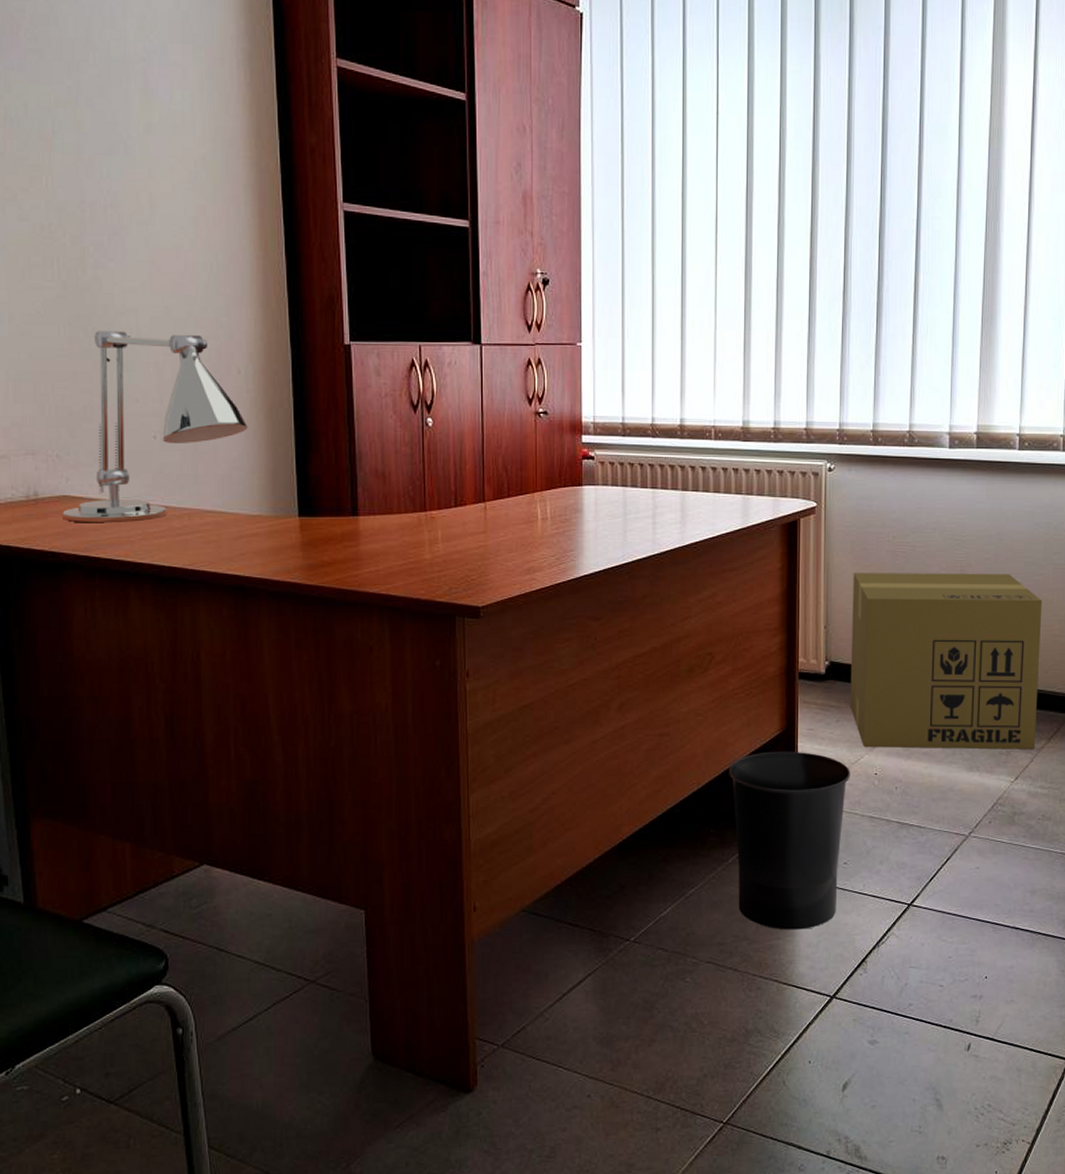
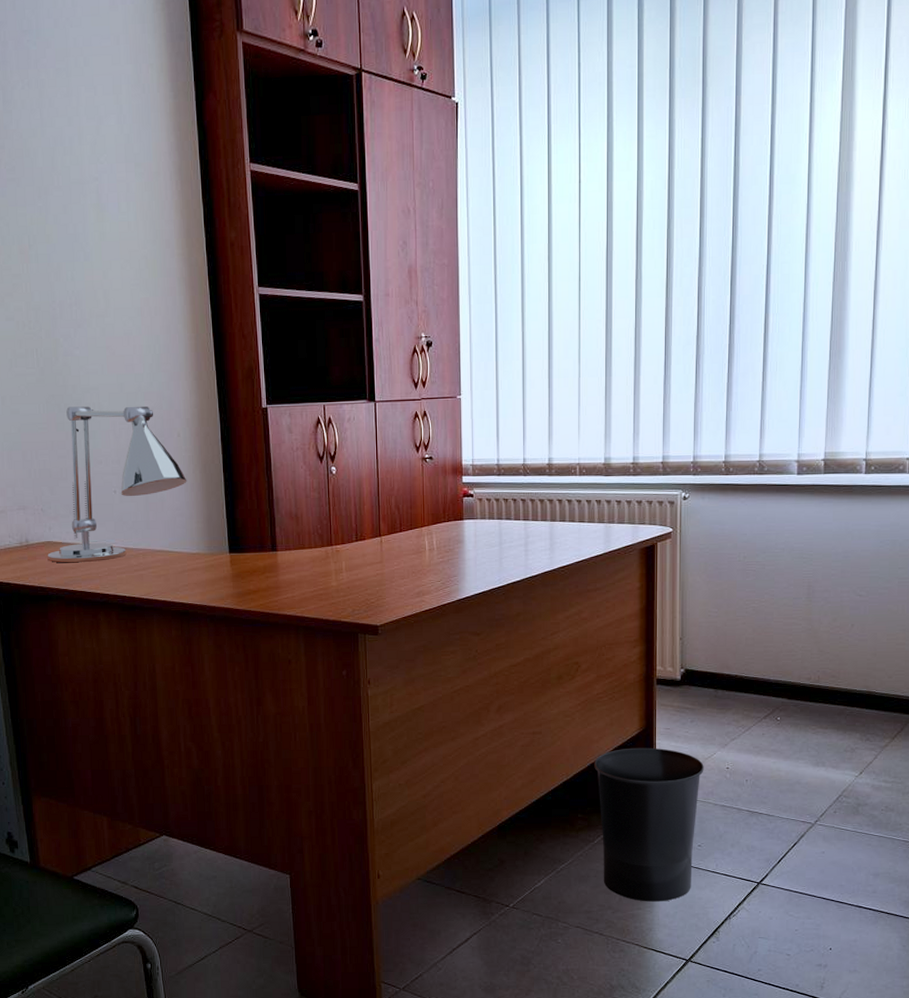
cardboard box: present [850,573,1042,749] -> none [704,588,887,747]

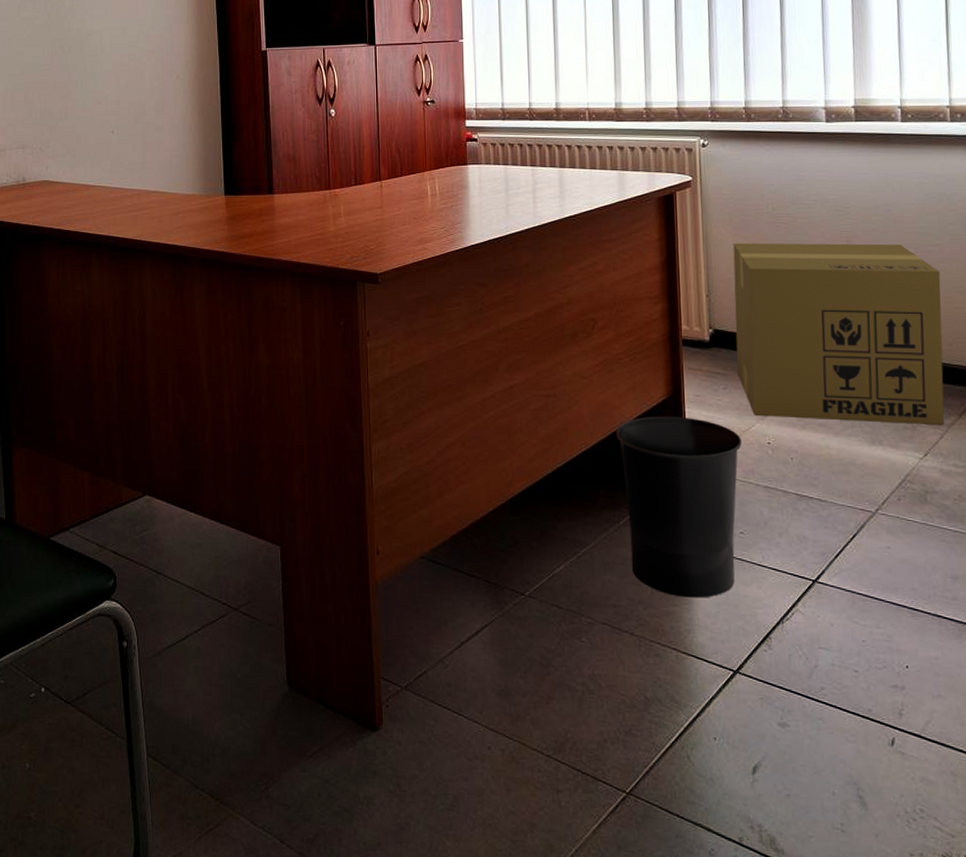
desk lamp: present [47,406,187,563] -> none [43,48,185,203]
cardboard box: none [704,588,887,747] -> present [733,243,945,425]

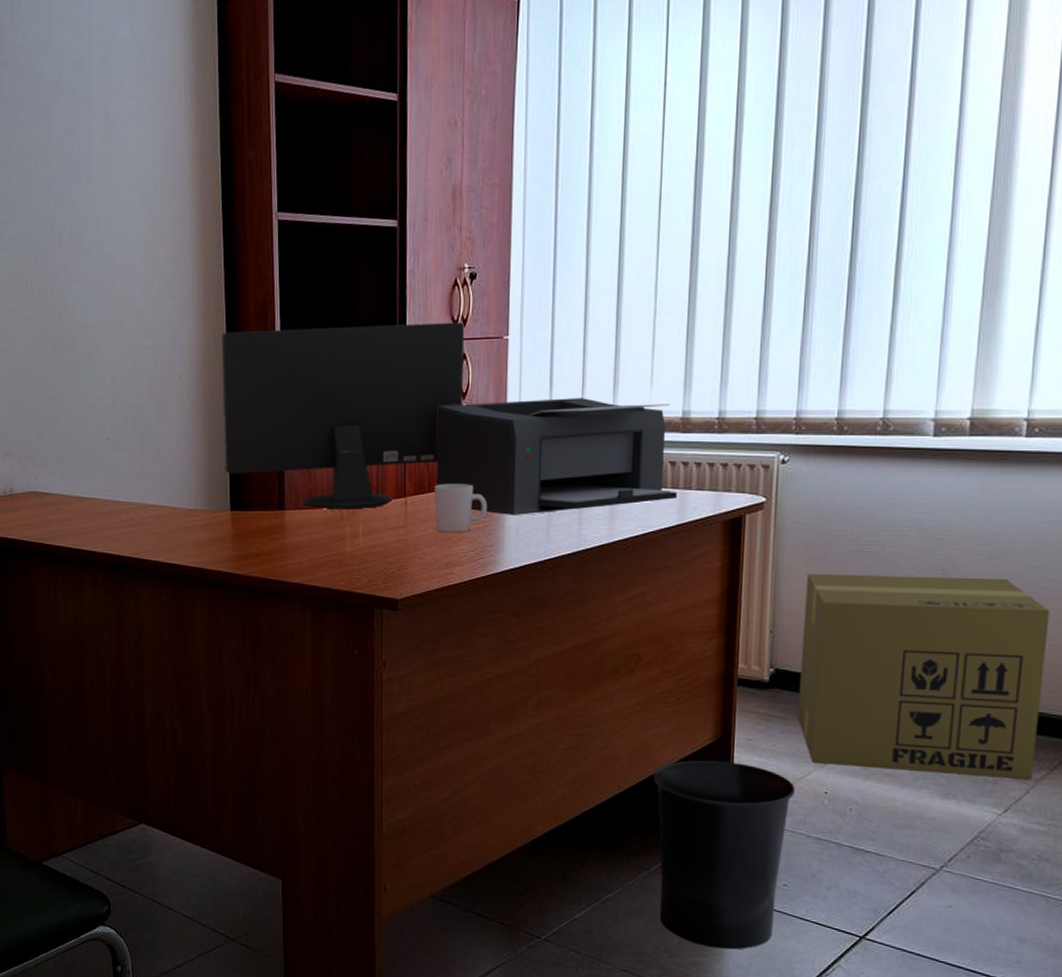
computer monitor: none [214,28,427,193] -> present [221,322,464,510]
printer: none [405,92,617,197] -> present [436,398,678,516]
mug: none [406,168,453,212] -> present [434,484,488,533]

